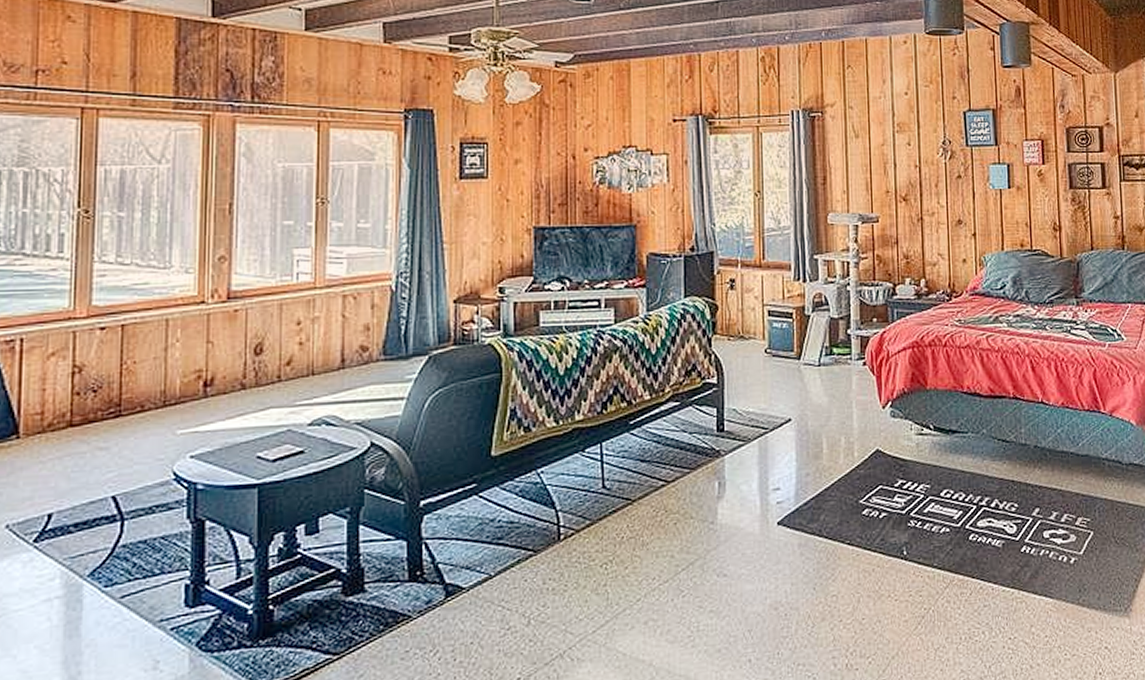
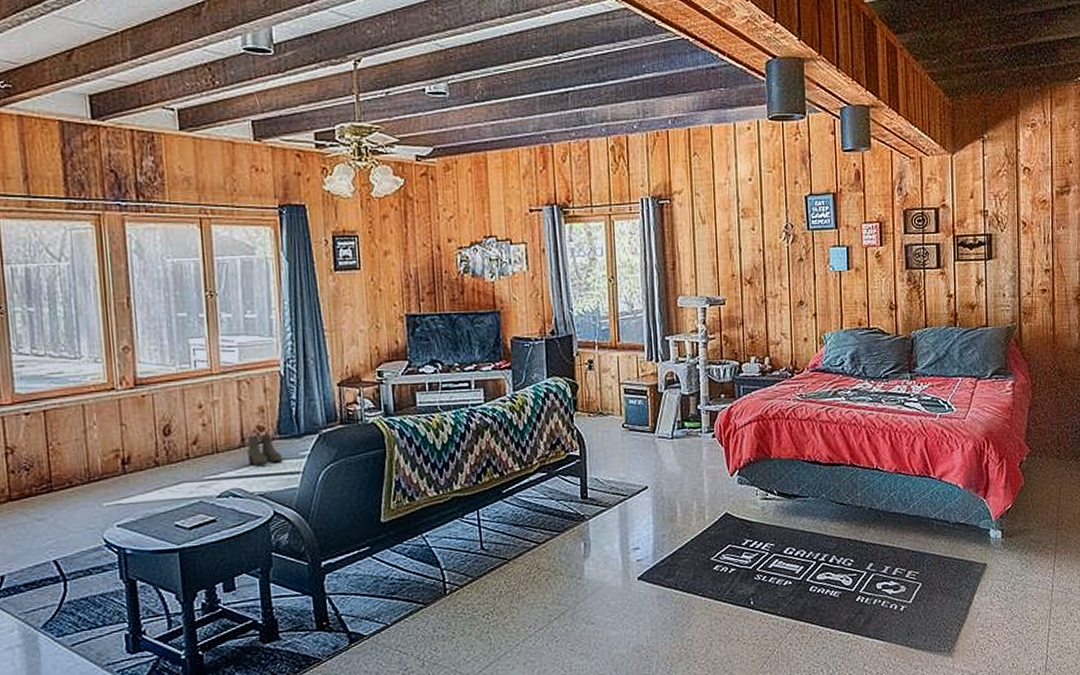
boots: none [346,355,386,390] -> present [246,434,283,466]

